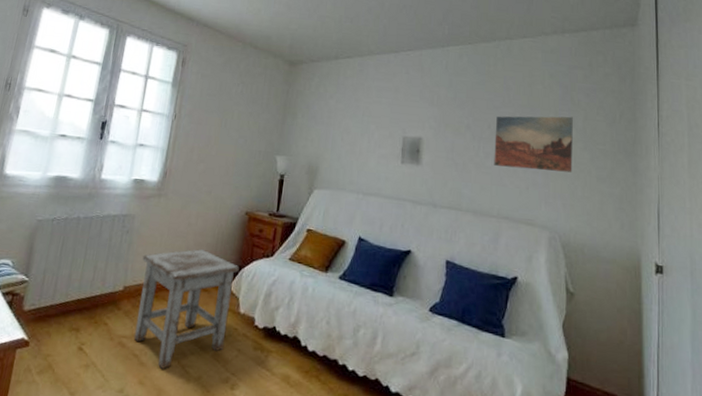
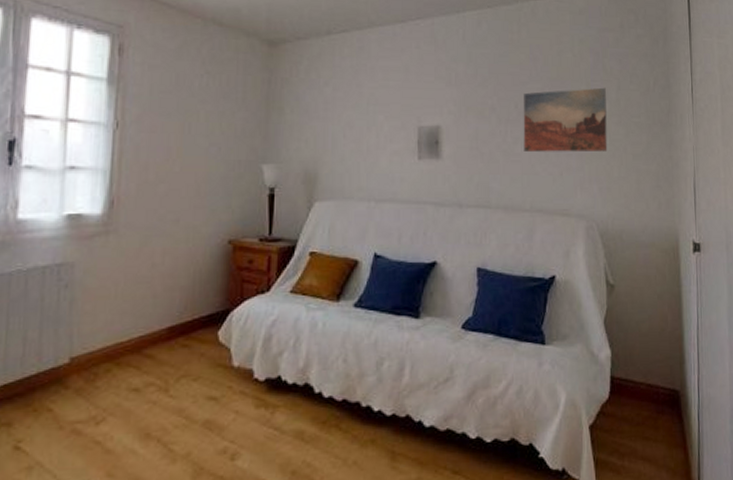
stool: present [133,249,239,369] -> none [92,295,227,453]

